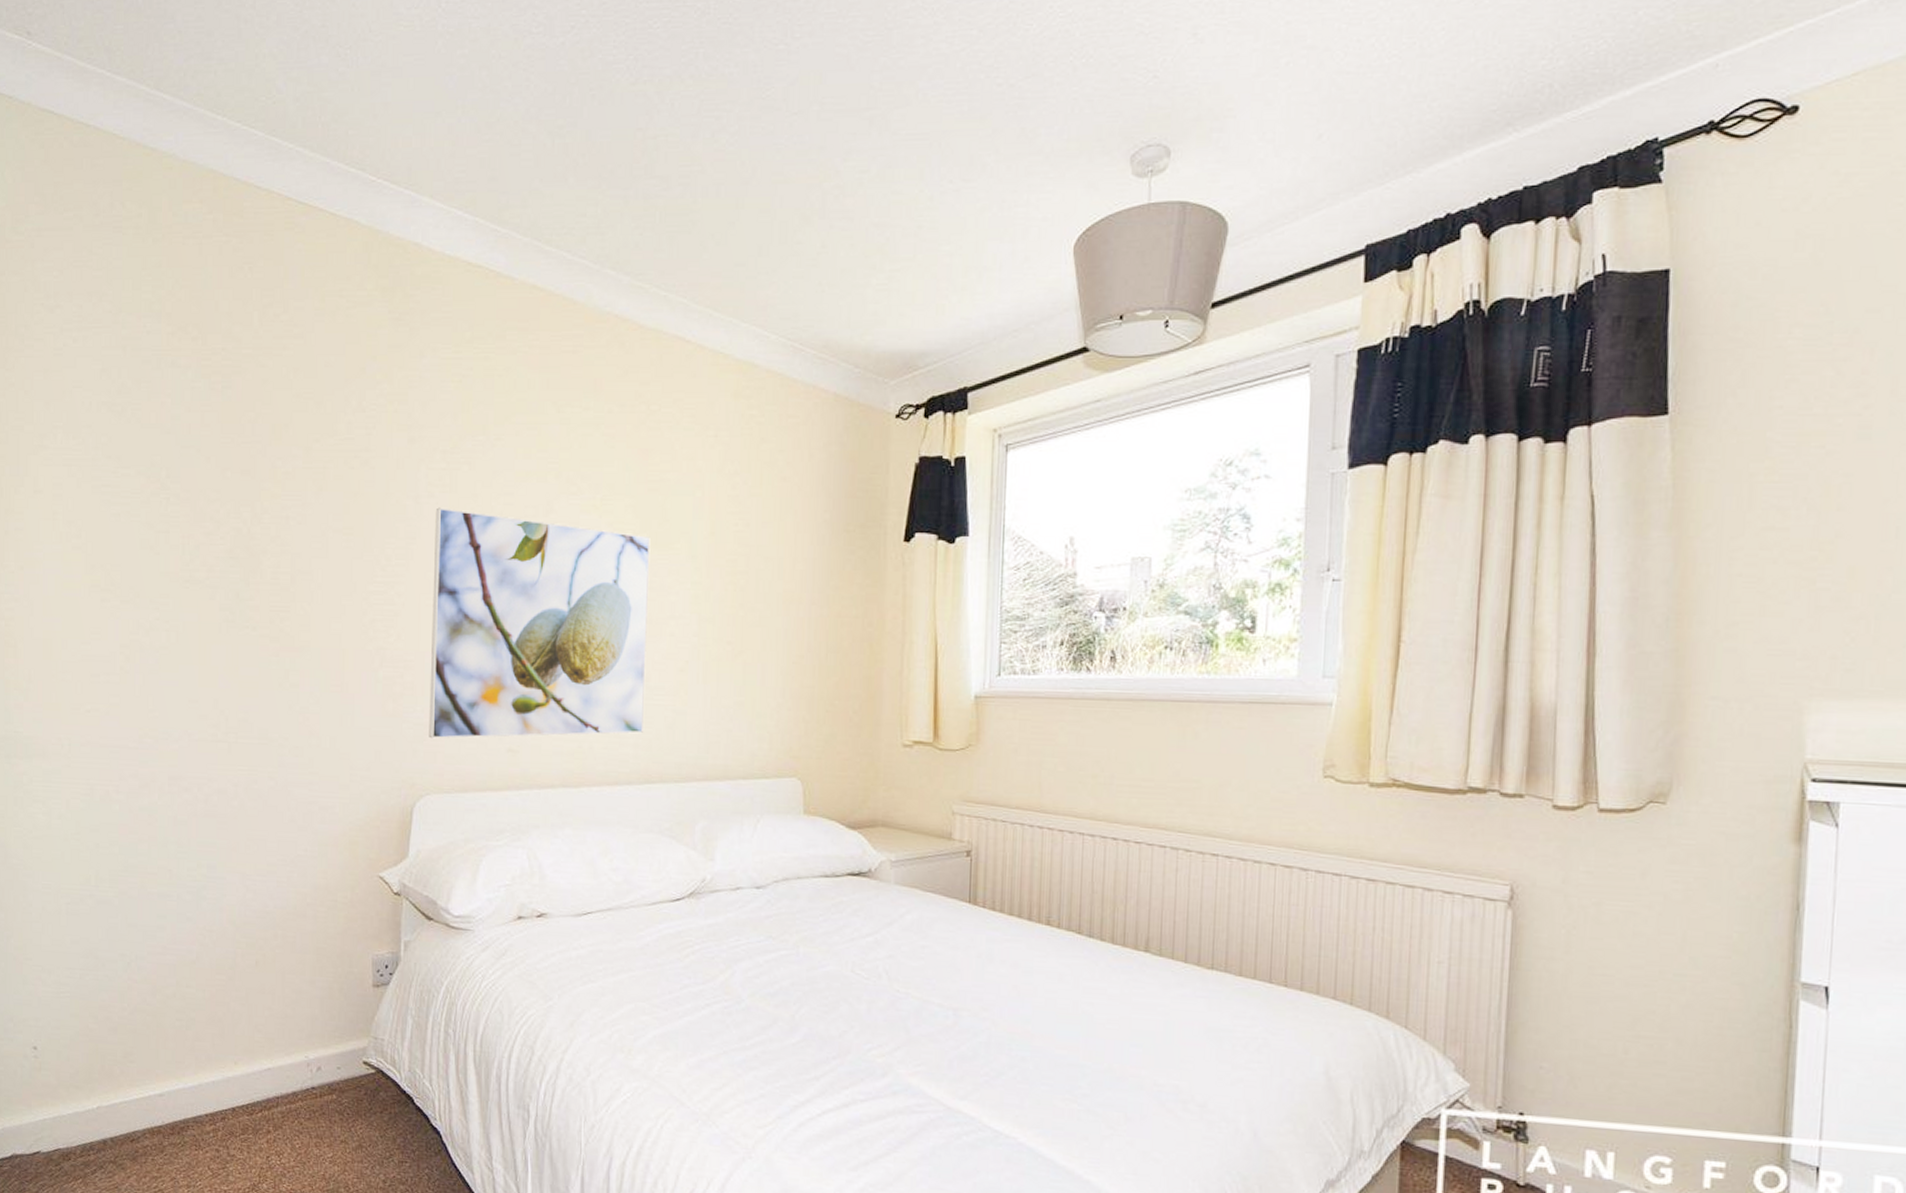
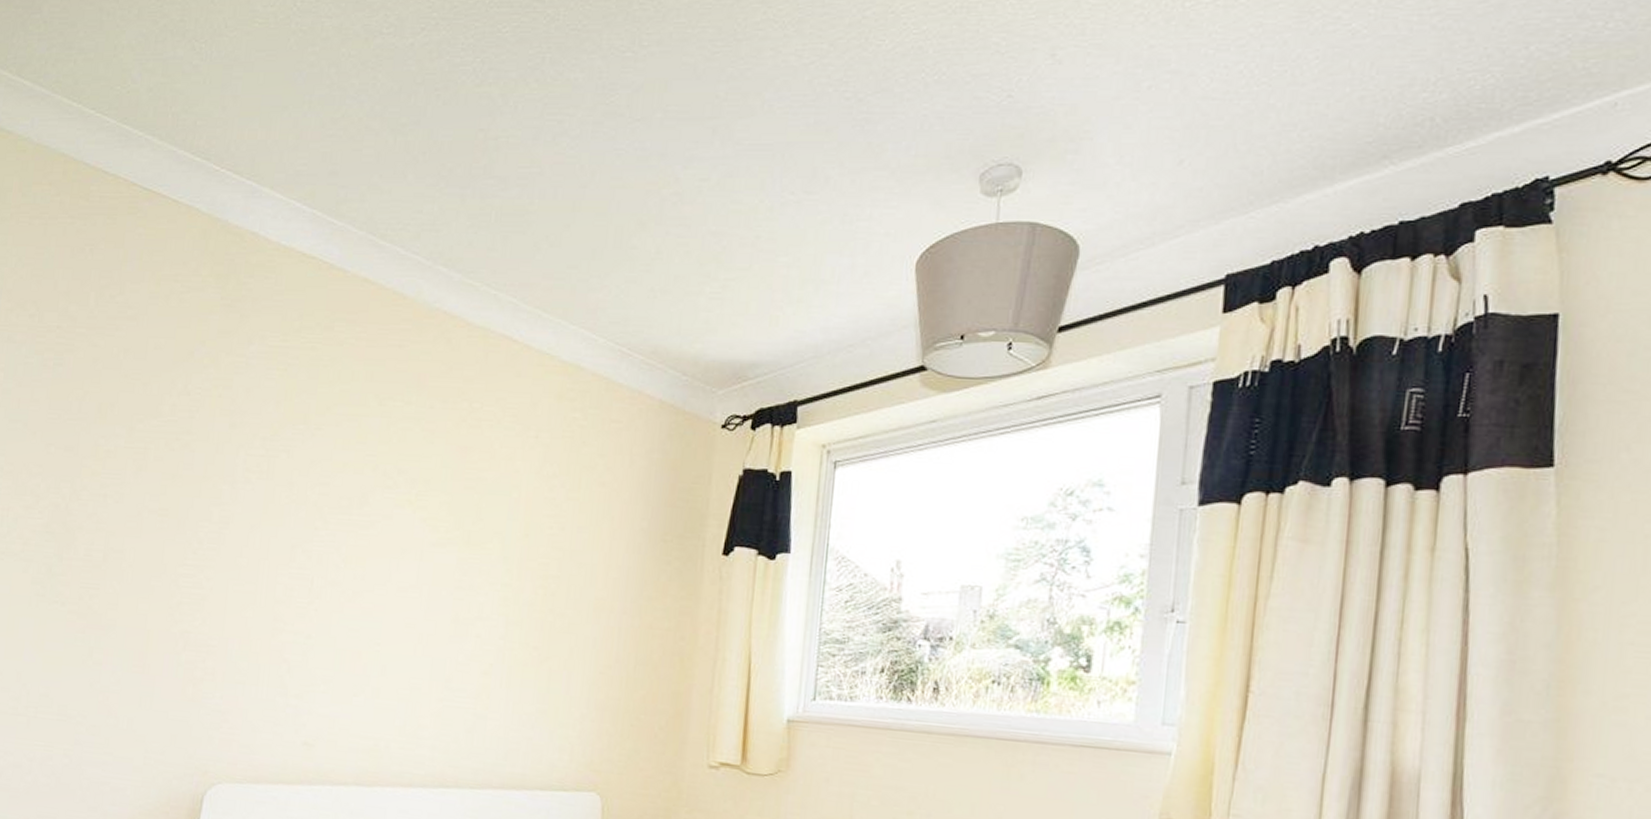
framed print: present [429,507,651,739] -> none [225,493,463,736]

